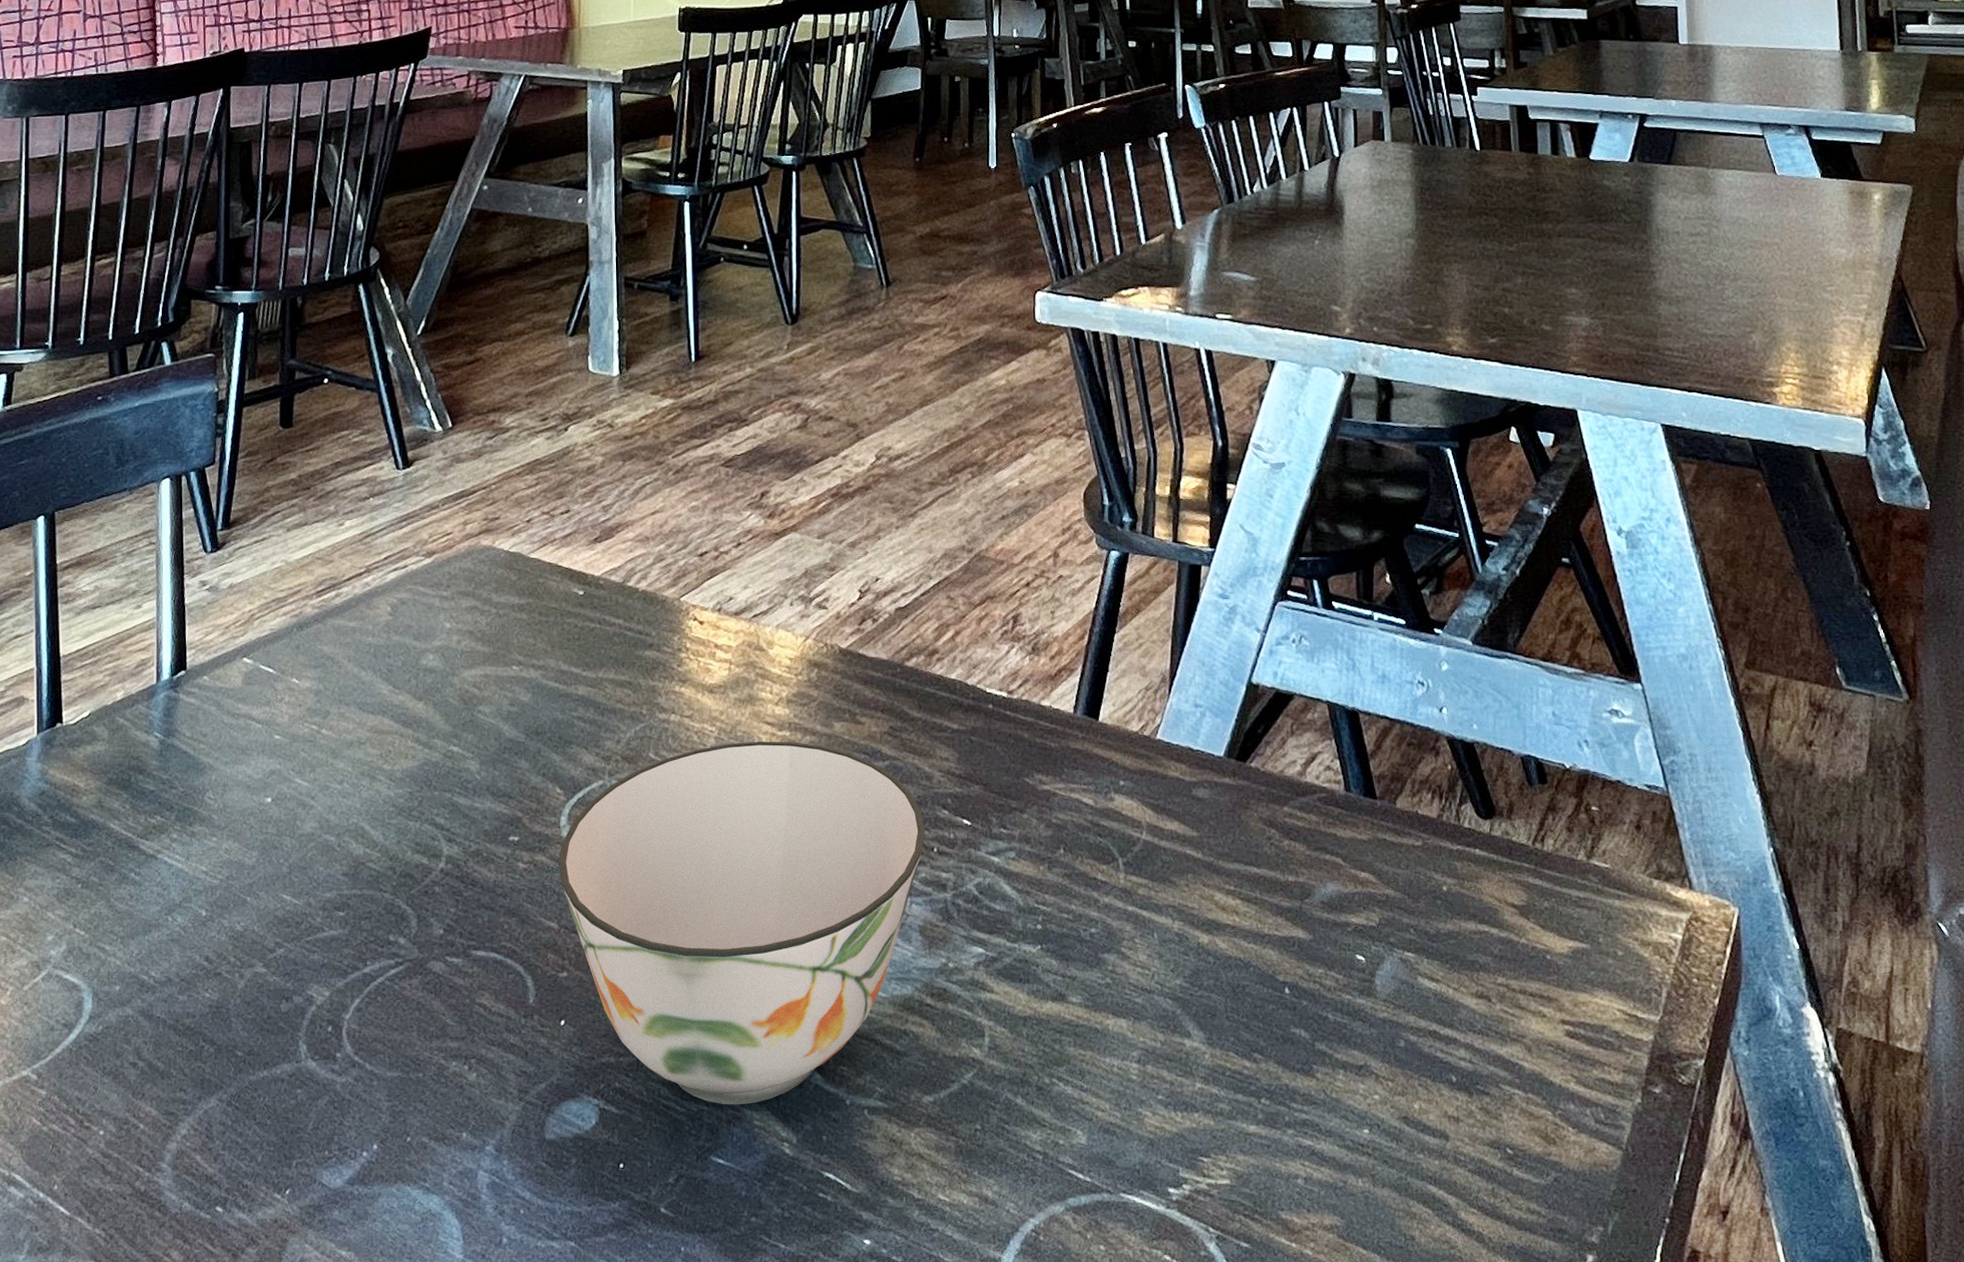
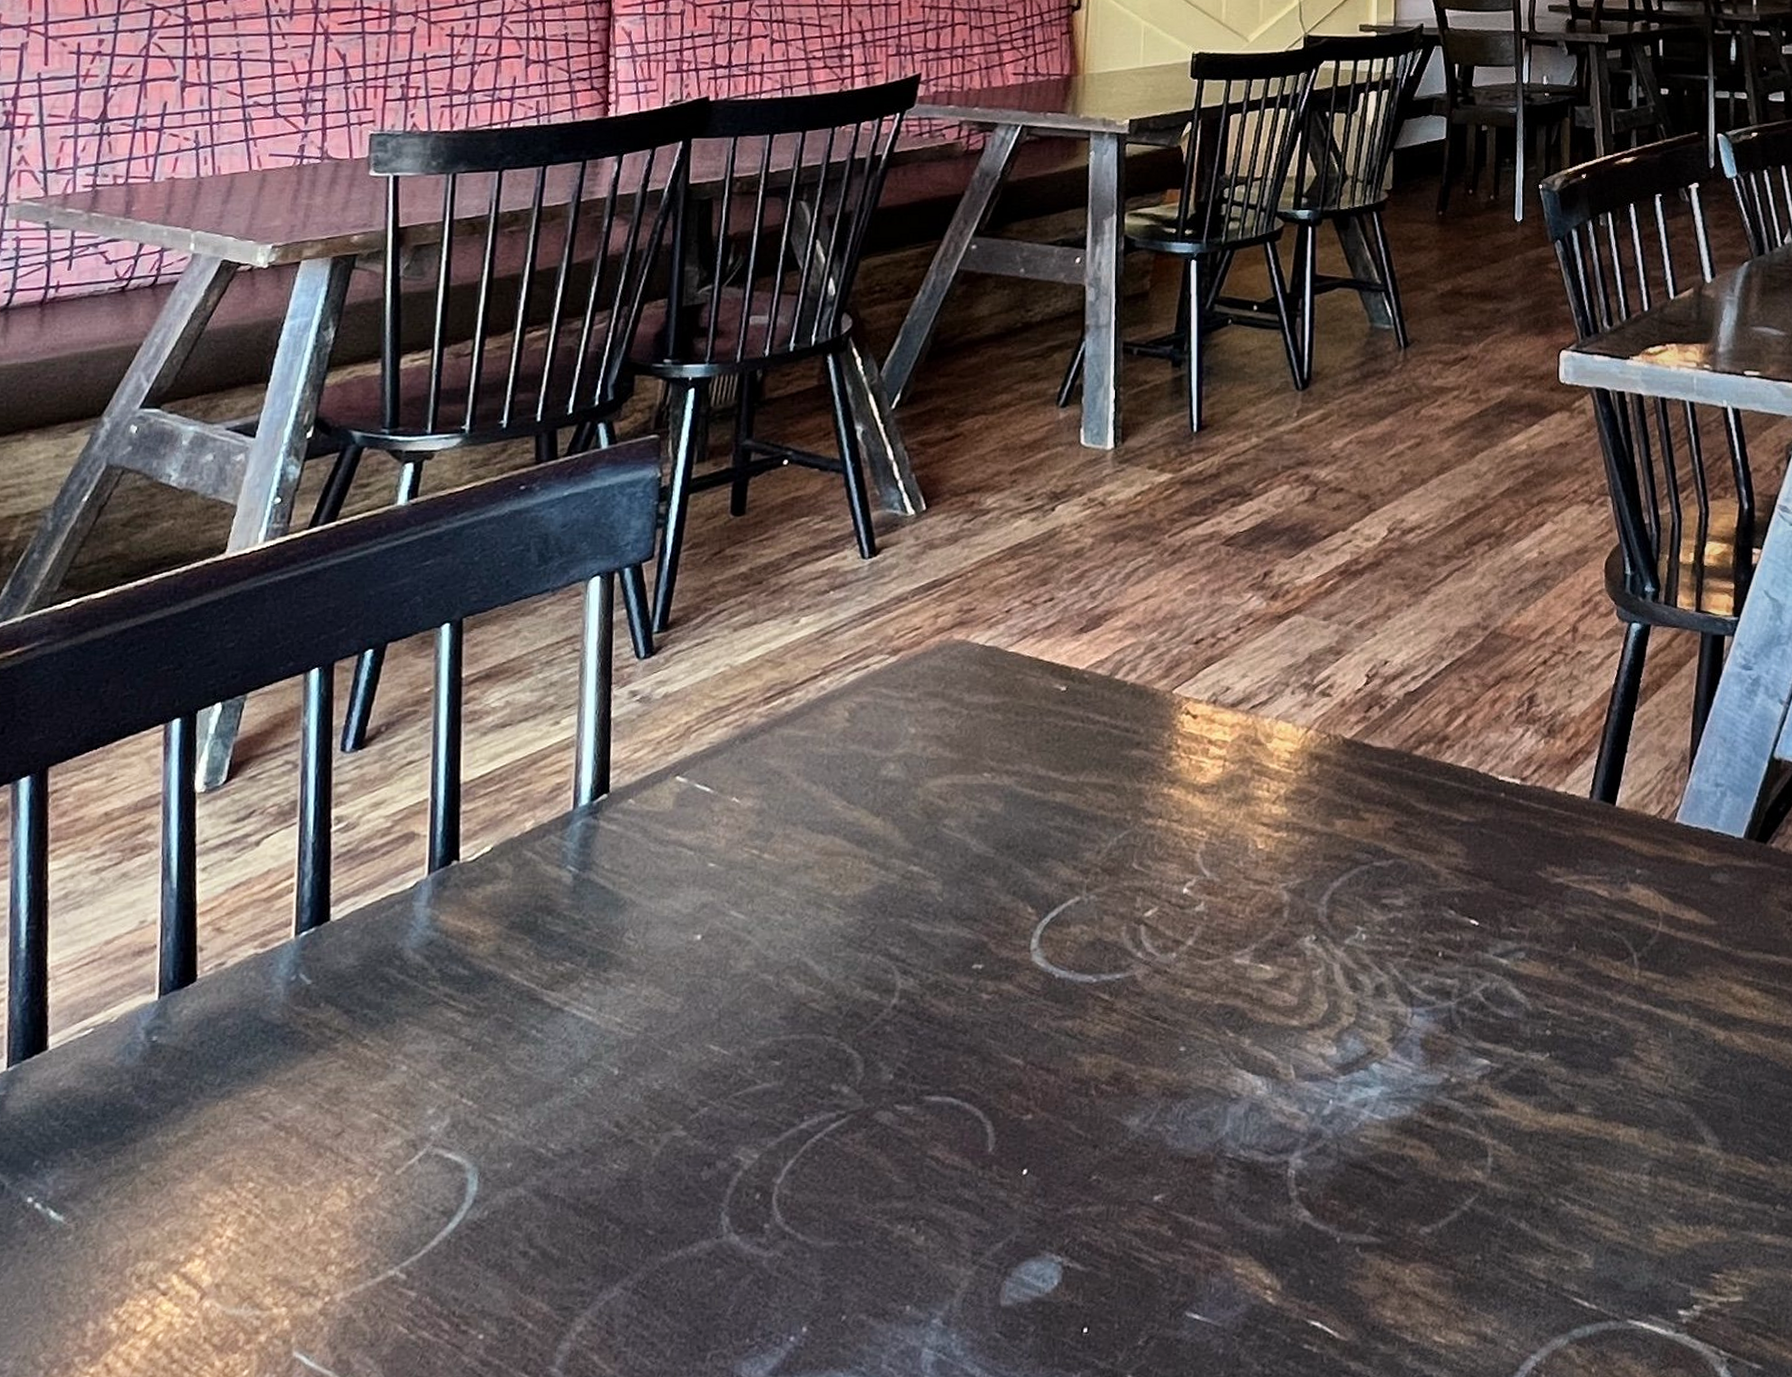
soup bowl: present [558,741,925,1105] -> none [1026,843,1430,1253]

